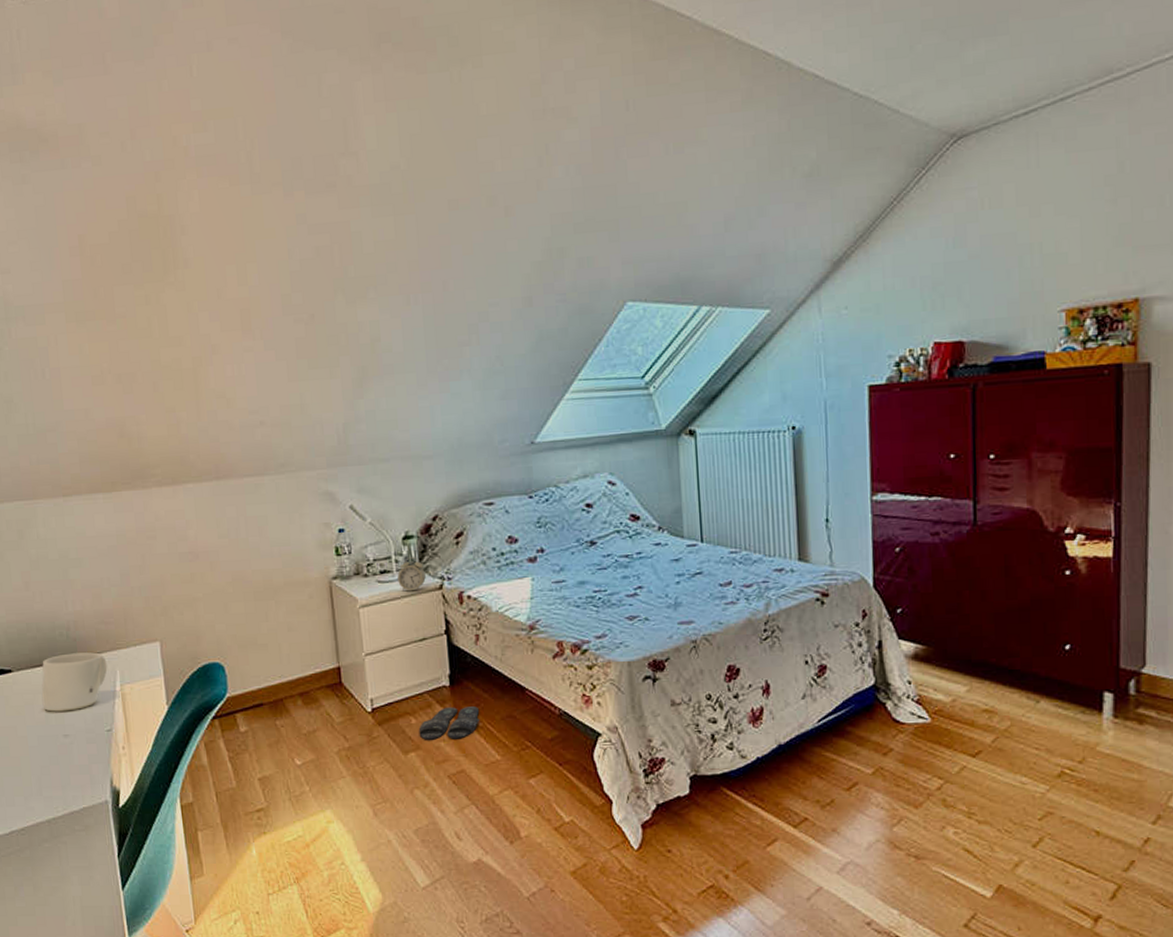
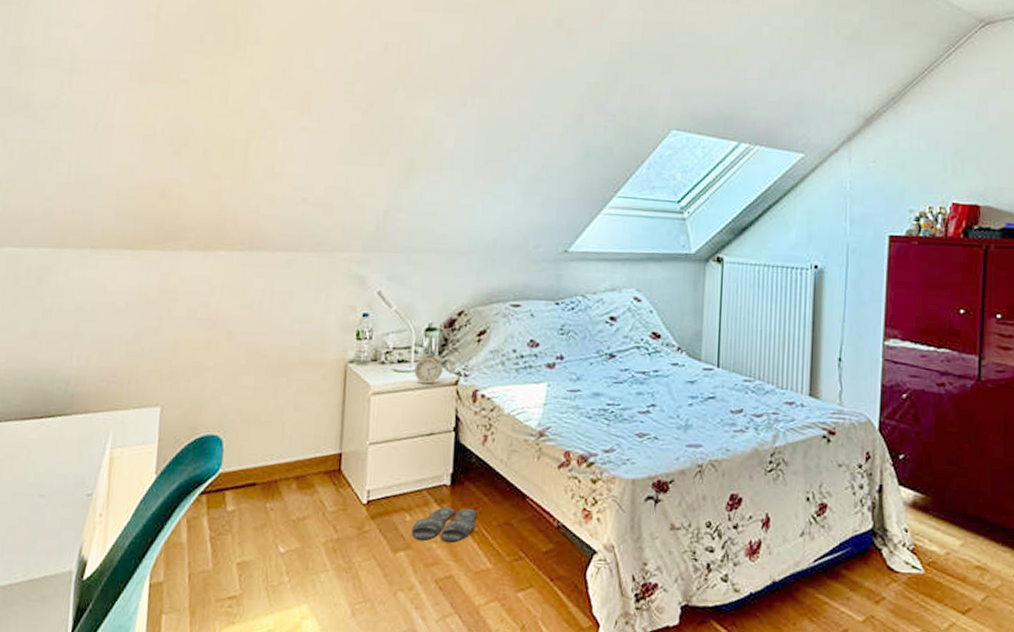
mug: present [41,652,108,712] -> none [24,409,101,470]

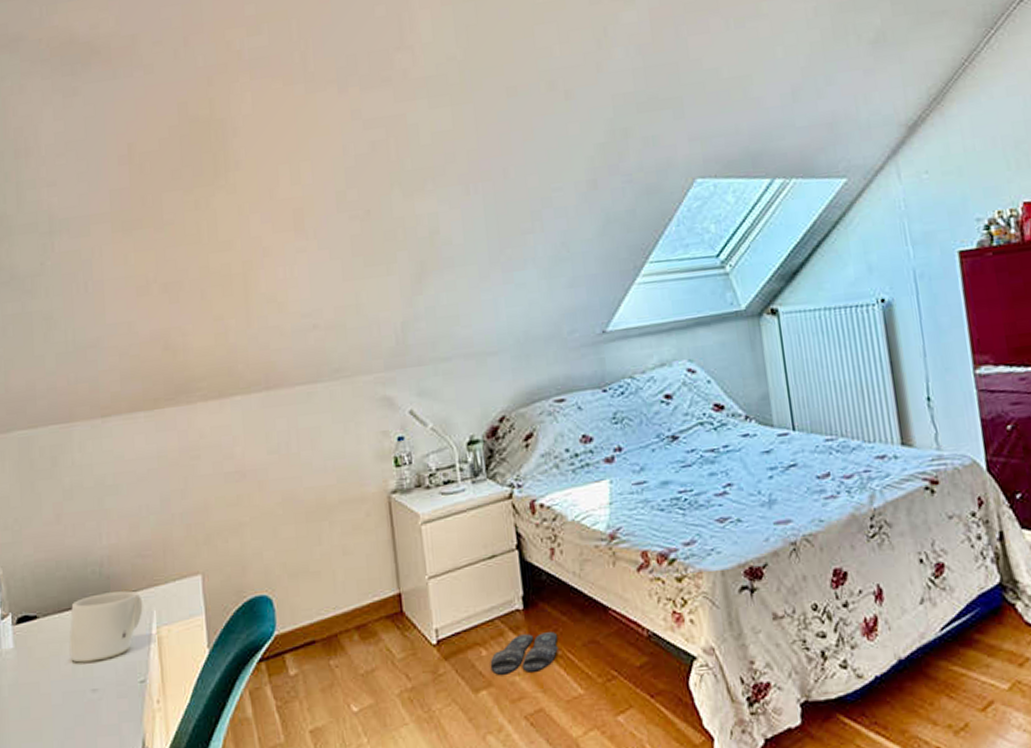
mug: none [24,409,101,470] -> present [69,590,143,663]
alarm clock: present [414,349,443,385] -> none [462,464,494,503]

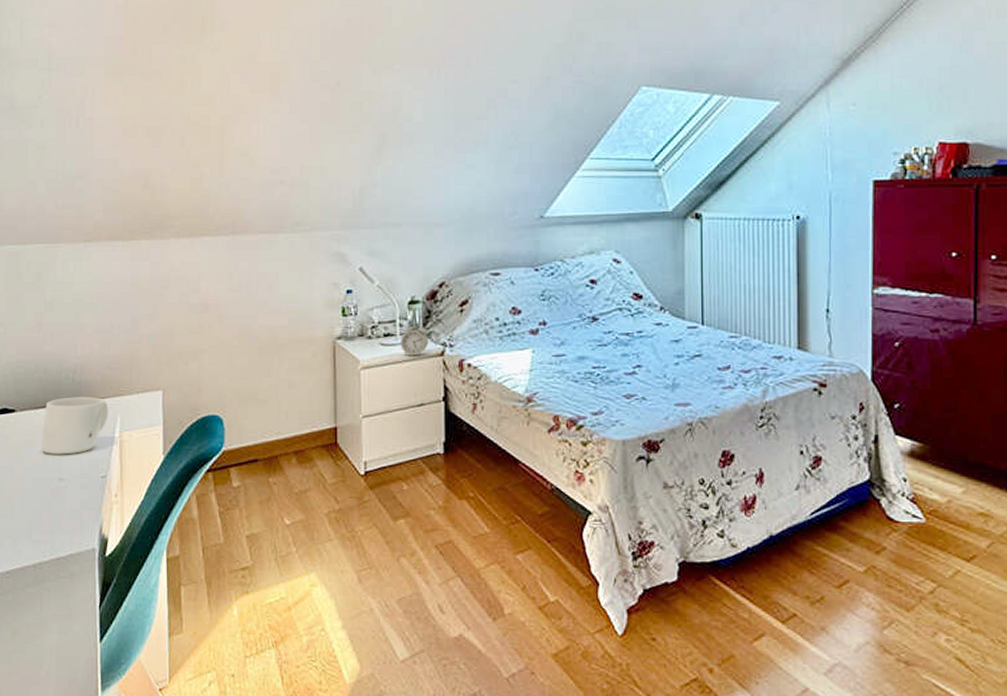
alarm clock: none [462,464,494,503] -> present [401,322,428,356]
slippers: present [490,632,559,675] -> none [409,475,472,509]

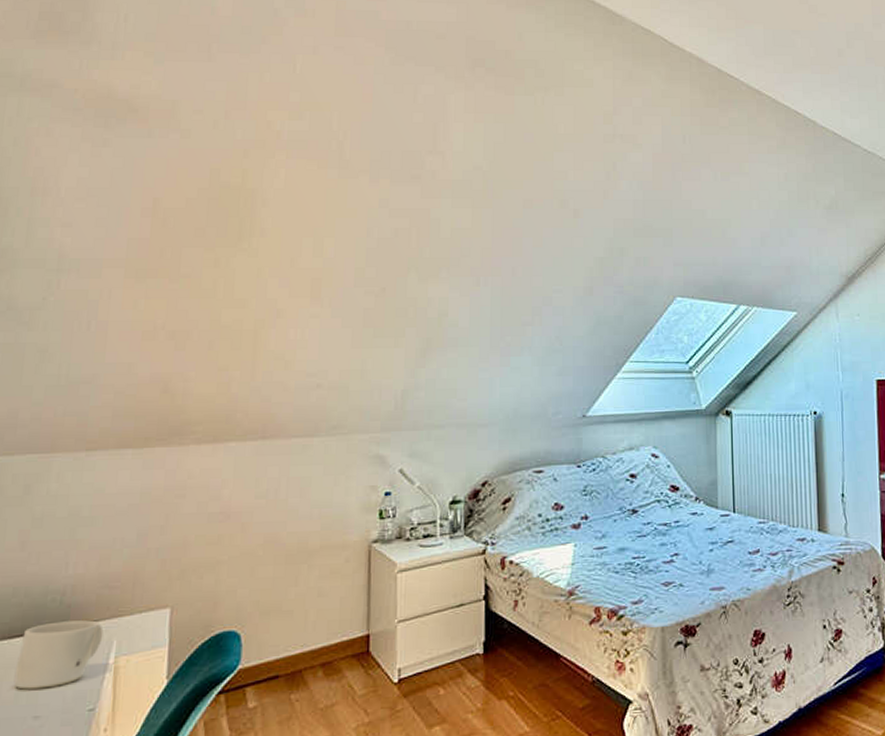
alarm clock: present [401,322,428,356] -> none [441,522,470,556]

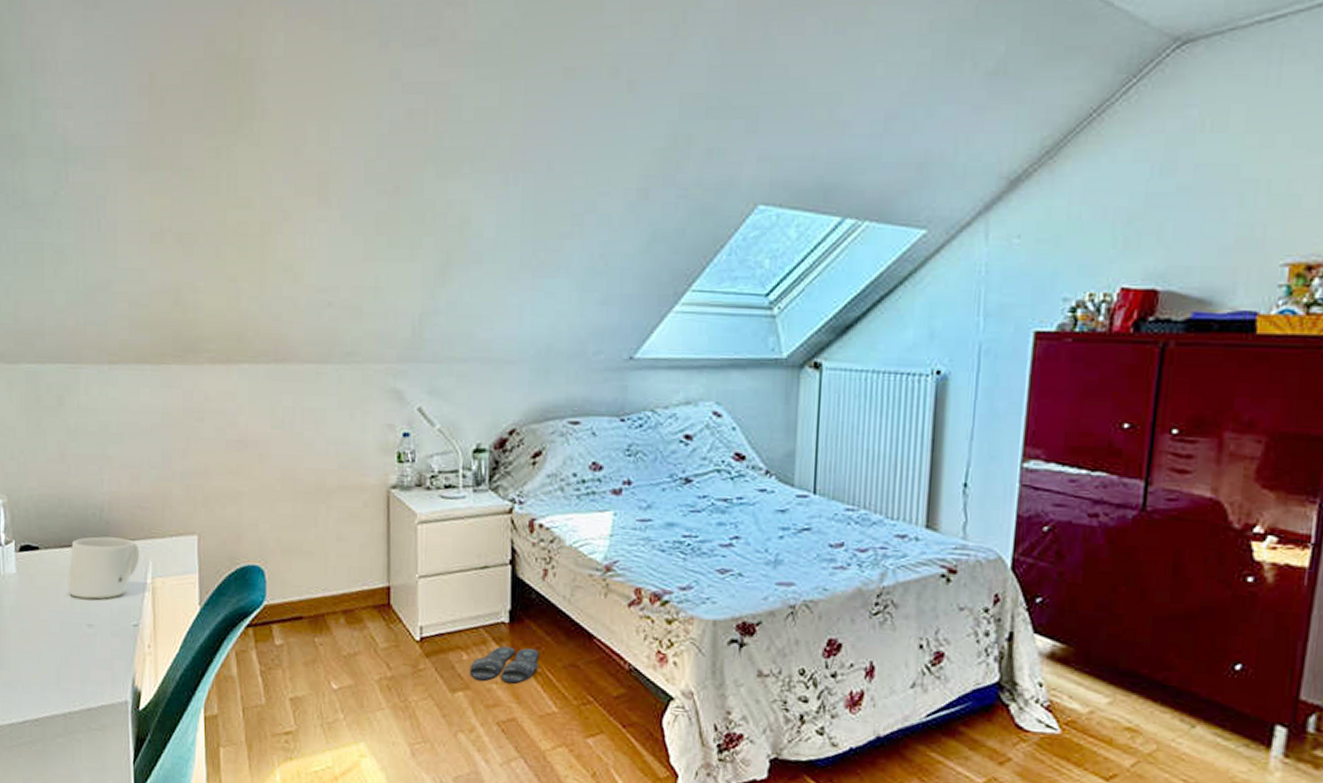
slippers: none [446,675,512,712] -> present [469,646,540,684]

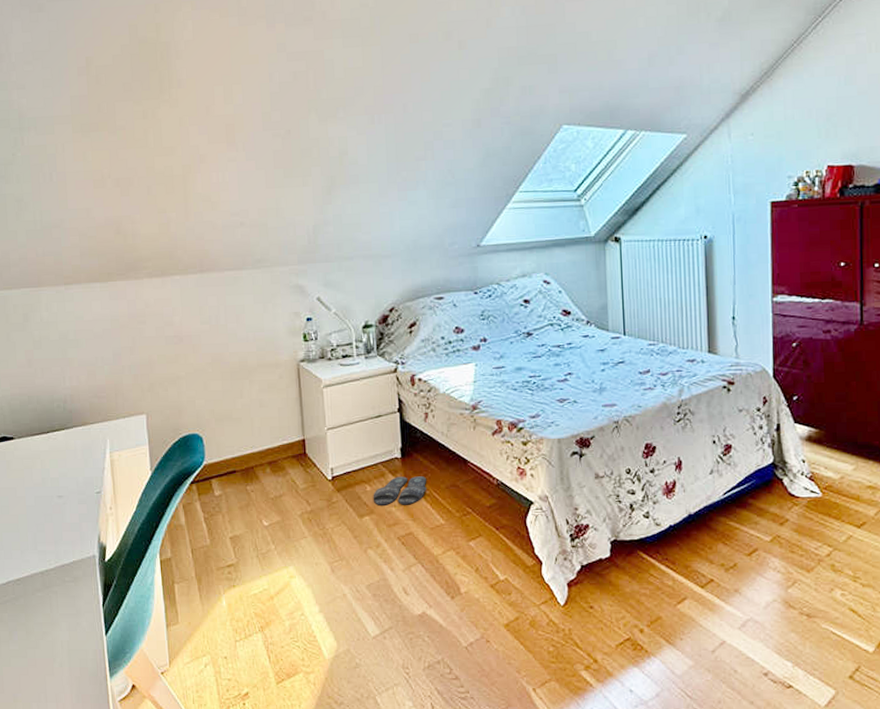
mug: present [68,536,140,600] -> none [39,423,99,475]

